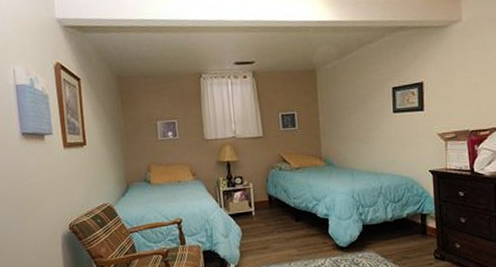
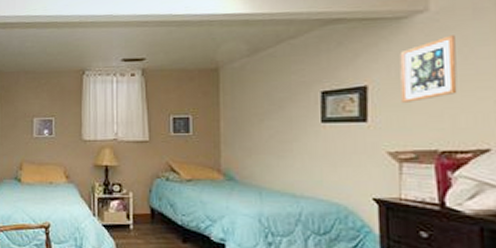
picture frame: none [444,41,480,94] -> present [399,35,458,102]

